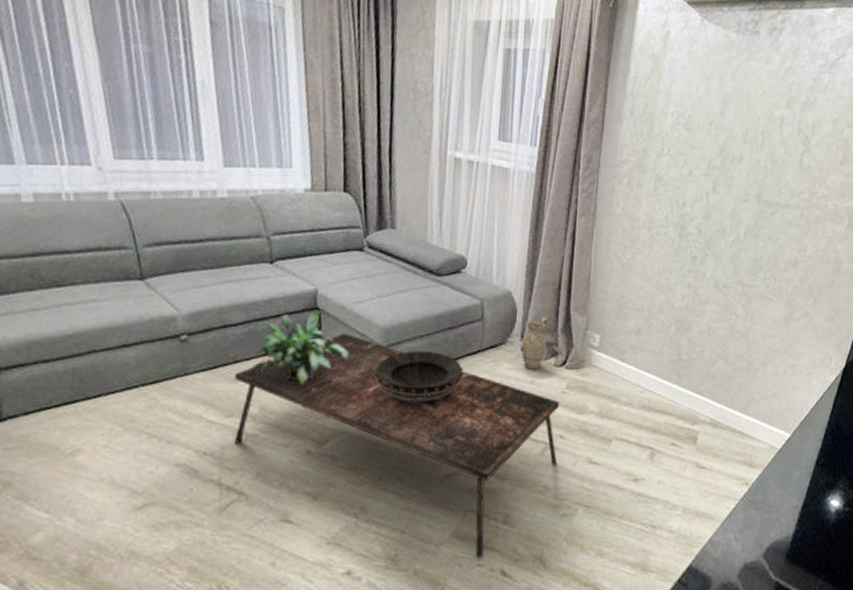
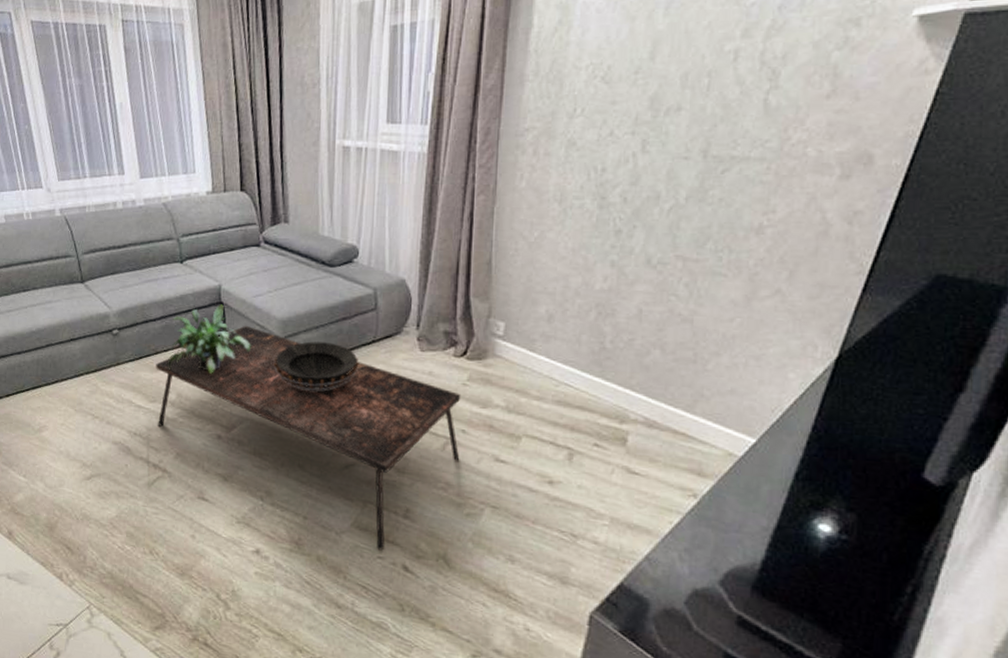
ceramic jug: present [523,316,549,370] -> none [419,304,447,361]

